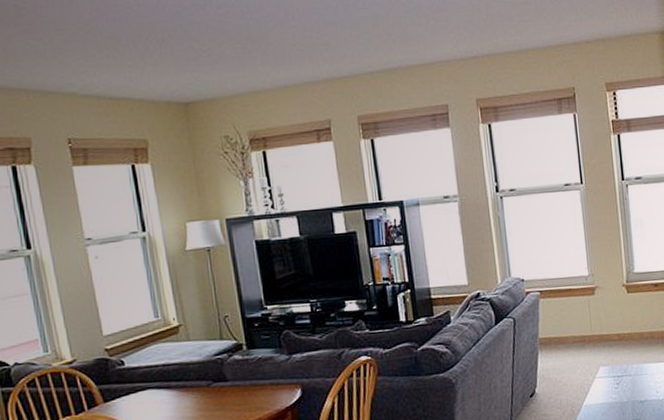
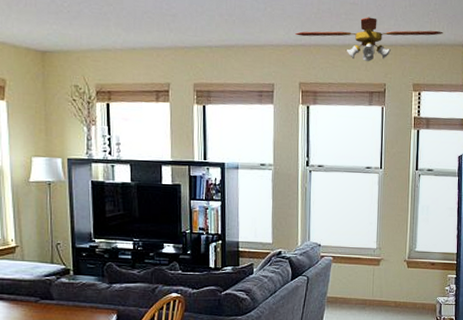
ceiling fan: none [464,15,633,66] -> present [295,17,443,62]

